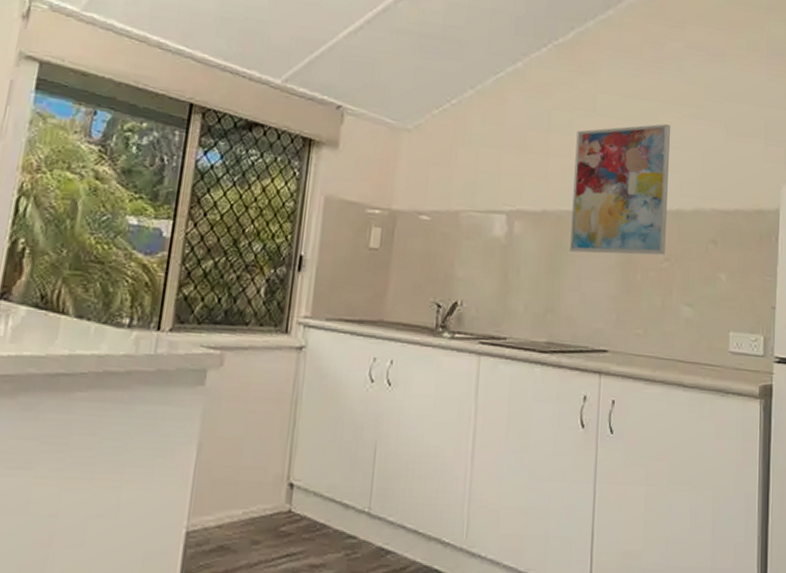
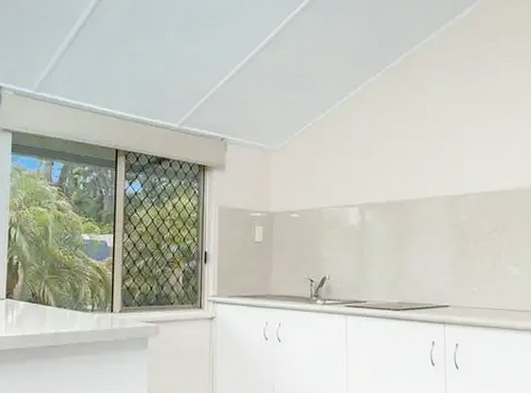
wall art: present [570,123,671,256] -> none [411,121,492,231]

